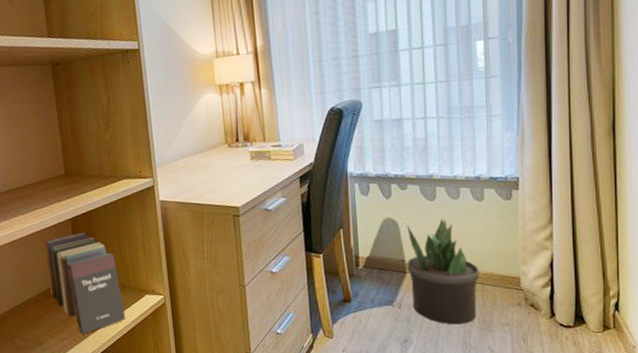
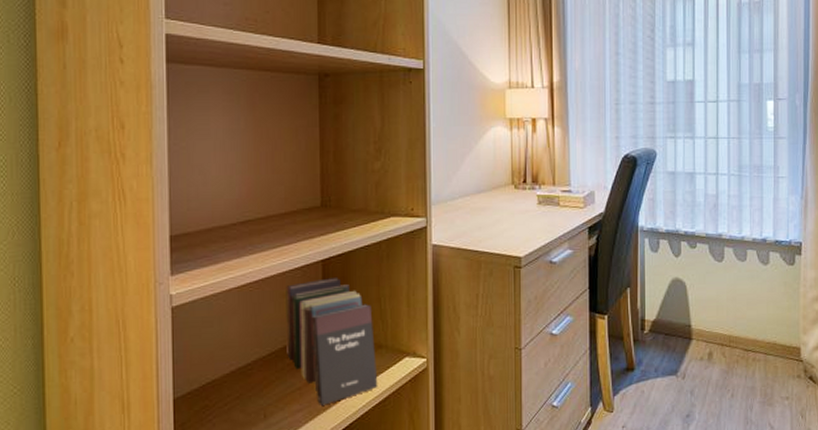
planter: present [407,218,480,325] -> none [693,281,763,398]

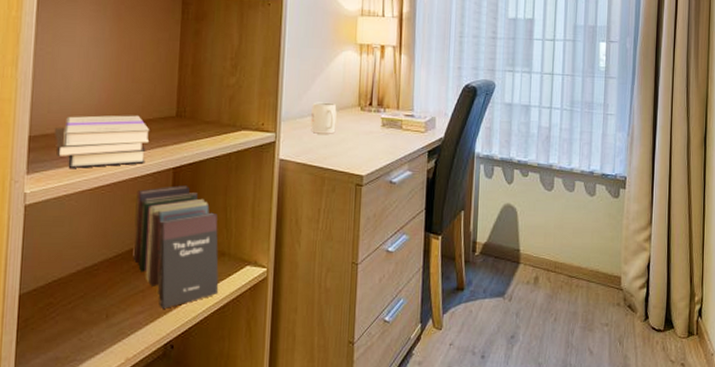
books: none [195,208,295,266] -> present [53,115,150,168]
mug: none [463,182,490,216] -> present [311,102,337,134]

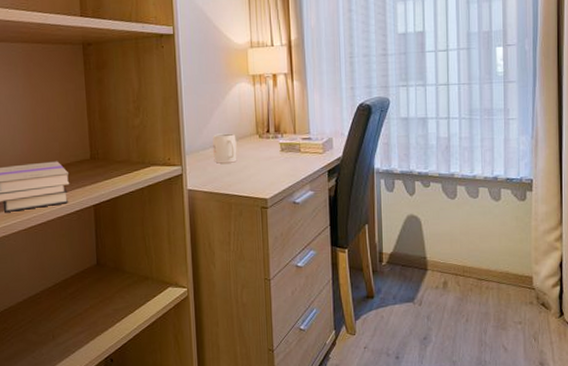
books: present [133,184,219,309] -> none [64,219,147,328]

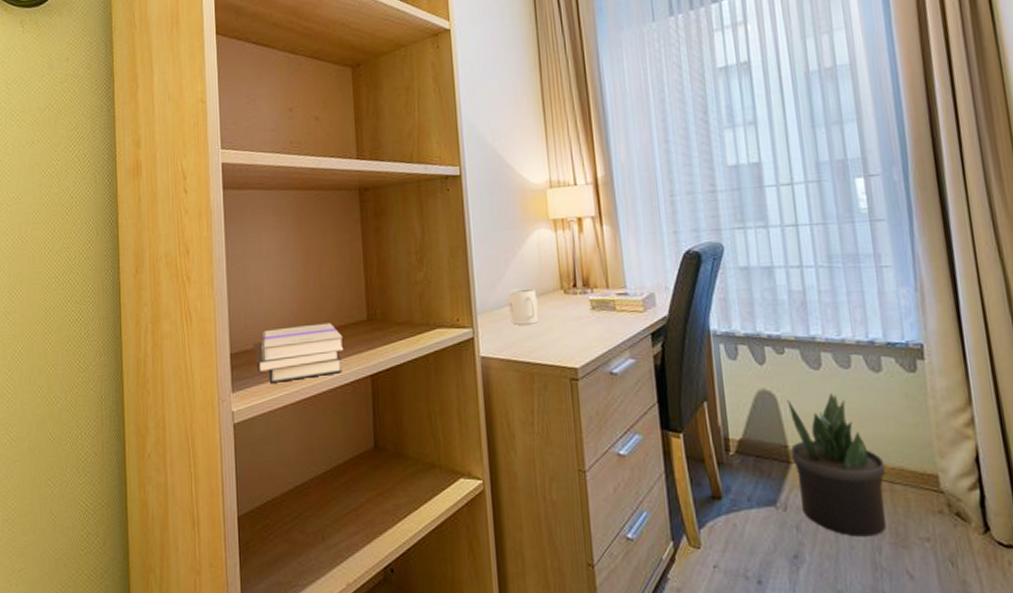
planter: none [428,216,496,323] -> present [787,392,886,537]

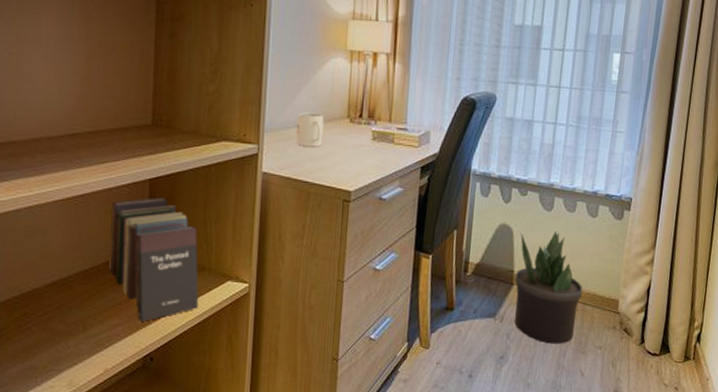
books: present [252,323,344,383] -> none [21,122,125,178]
books: none [337,392,434,528] -> present [109,196,199,322]

